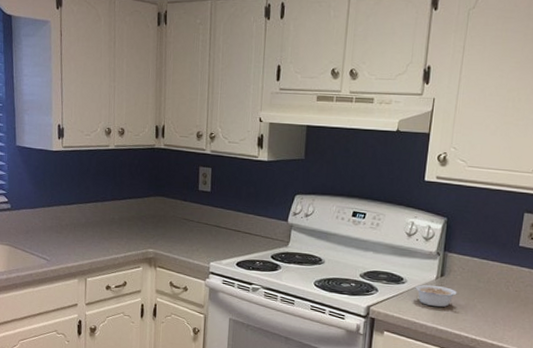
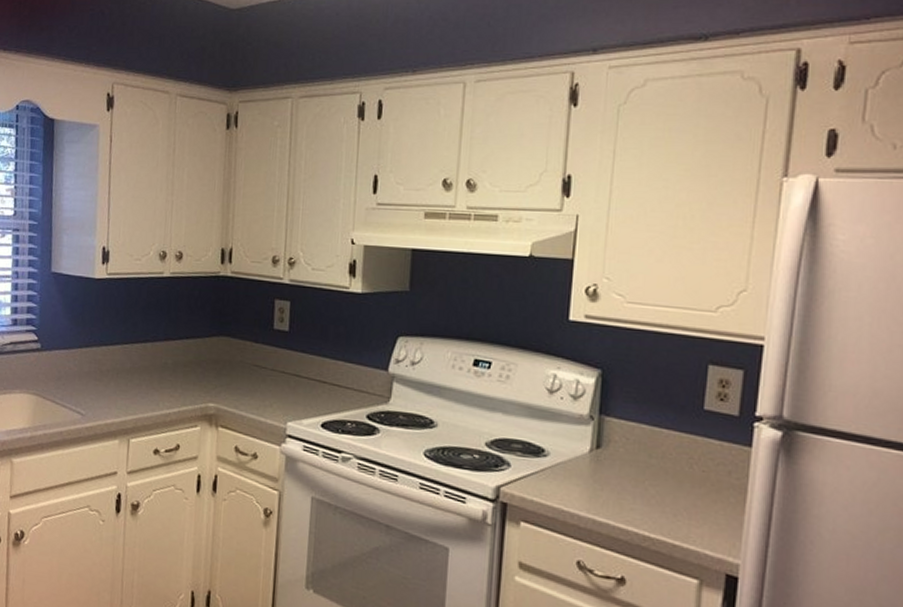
legume: present [415,284,459,308] -> none [561,458,623,491]

